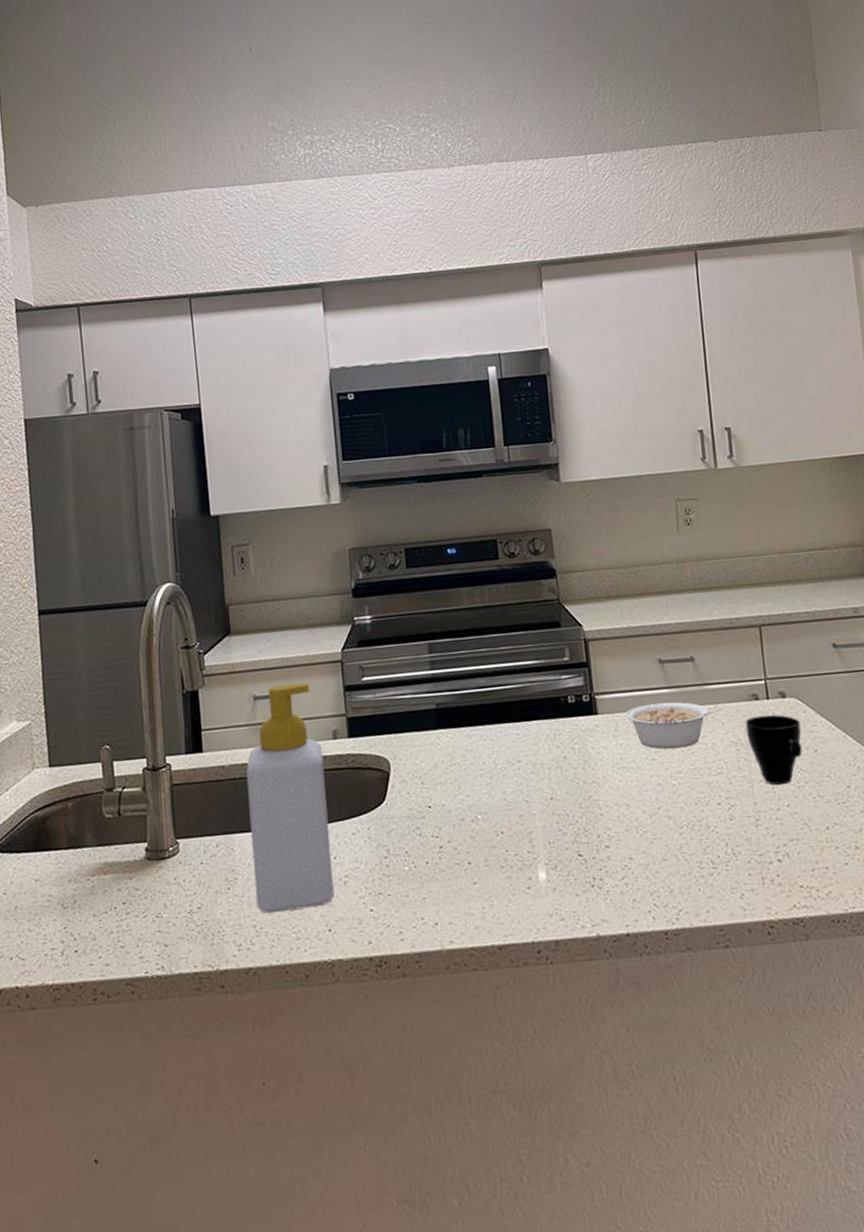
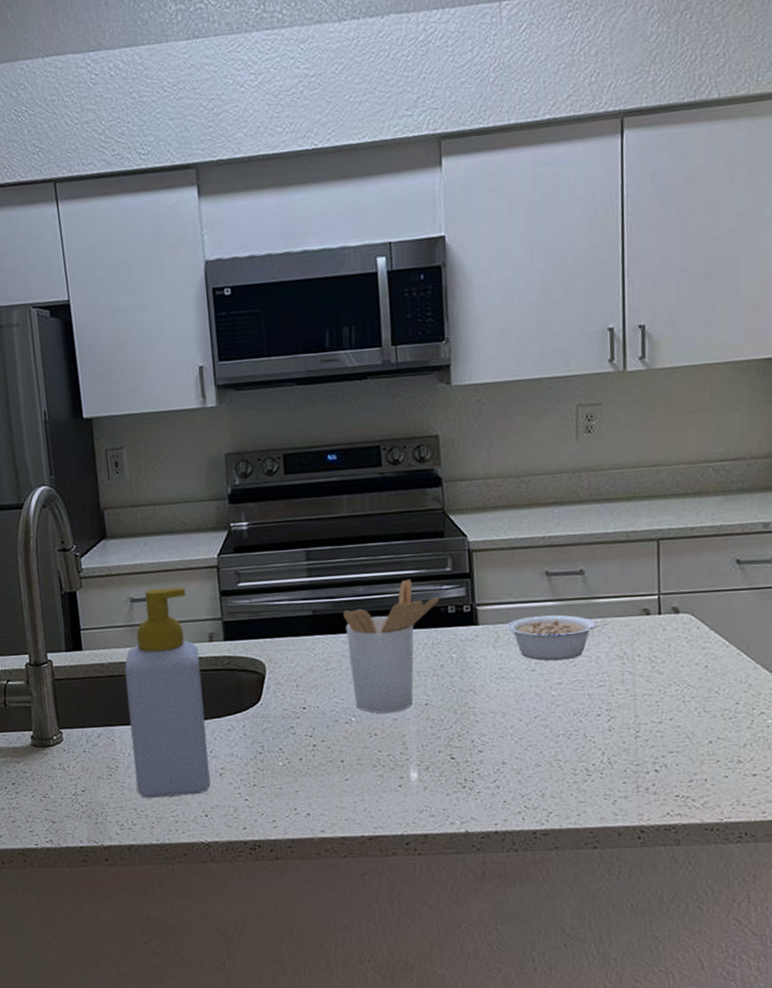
utensil holder: none [466,669,559,810] -> present [343,579,440,714]
cup: present [745,714,802,786] -> none [633,630,693,700]

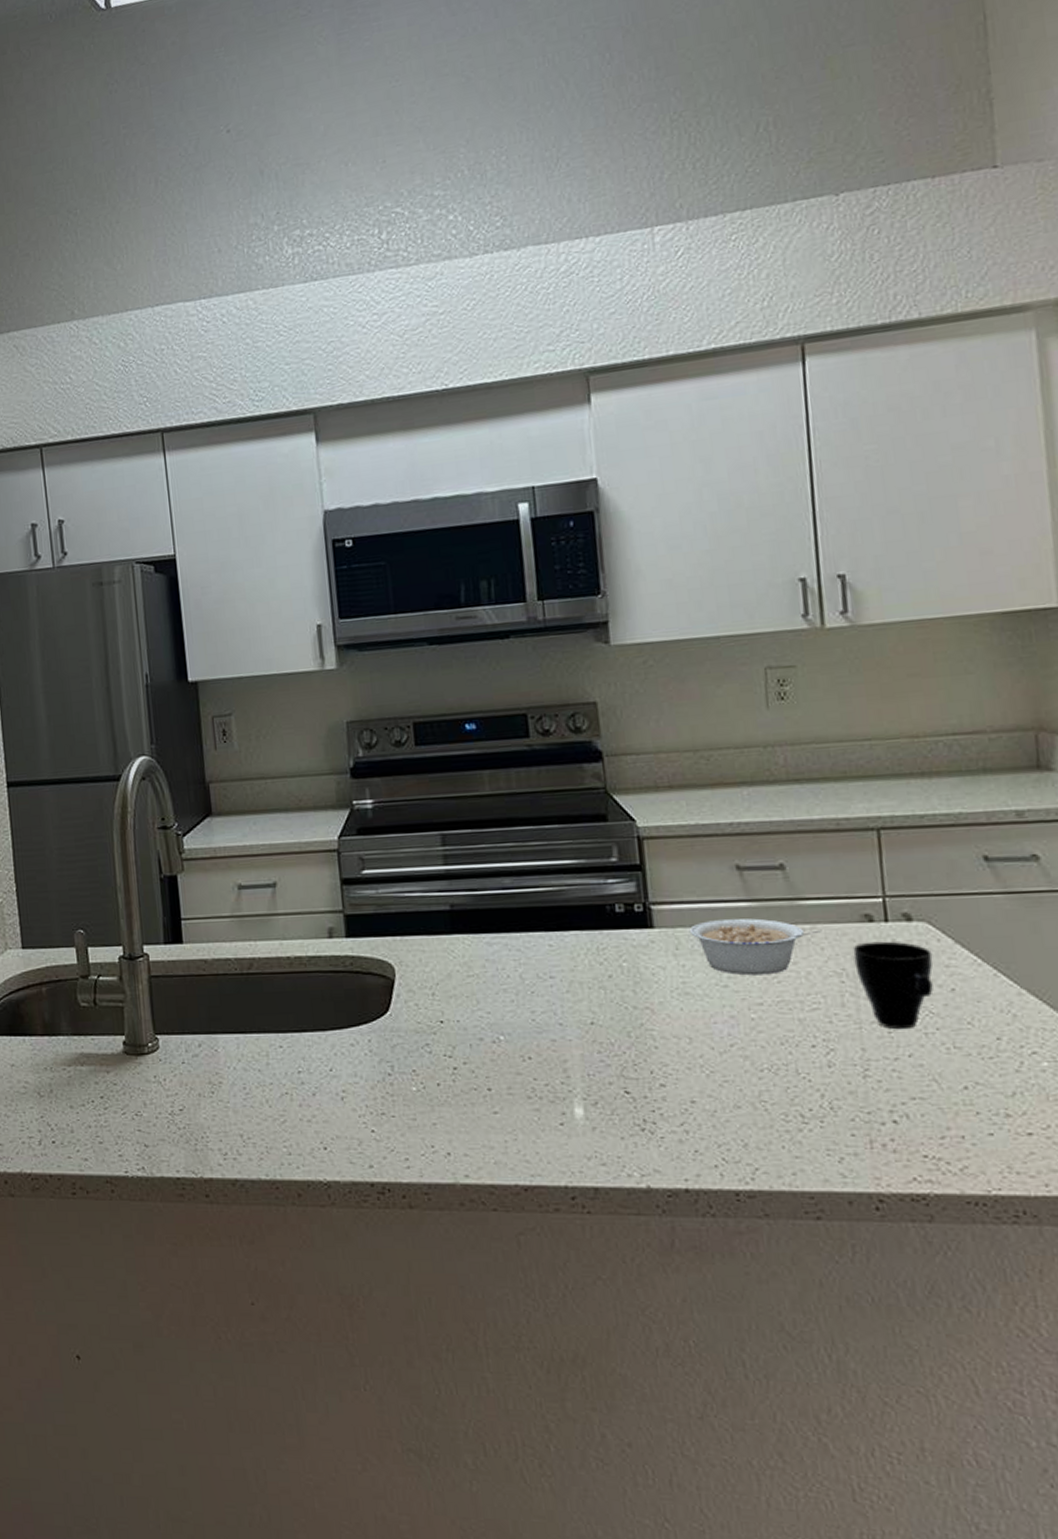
soap bottle: present [124,587,211,799] -> none [230,873,330,1124]
utensil holder: present [343,579,440,714] -> none [487,870,604,1033]
cup: none [633,630,693,700] -> present [852,941,933,1030]

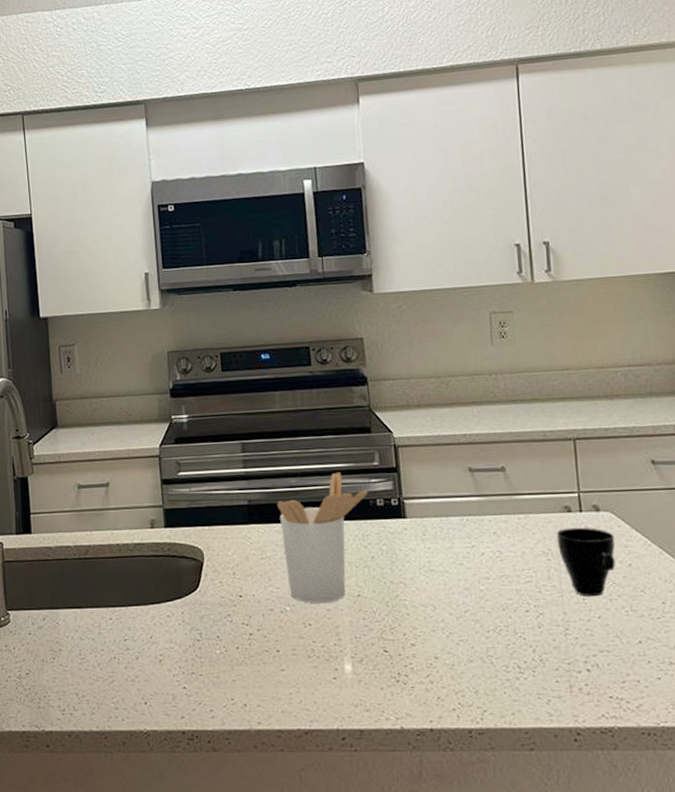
utensil holder: none [487,870,604,1033] -> present [277,472,368,604]
legume: present [689,918,822,976] -> none [433,510,534,556]

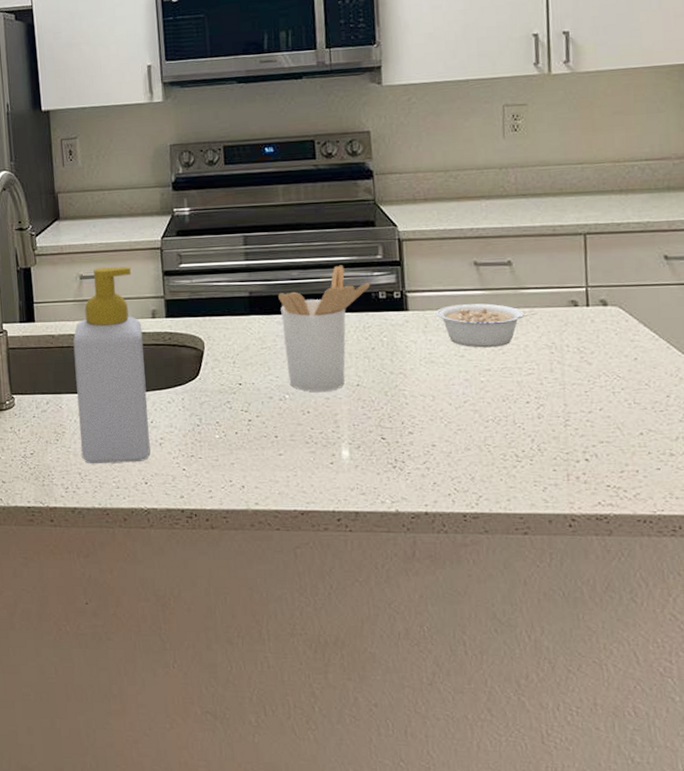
soap bottle: none [70,475,150,684] -> present [73,266,151,464]
legume: none [433,510,534,556] -> present [435,303,538,348]
cup: present [556,527,616,597] -> none [561,321,622,390]

